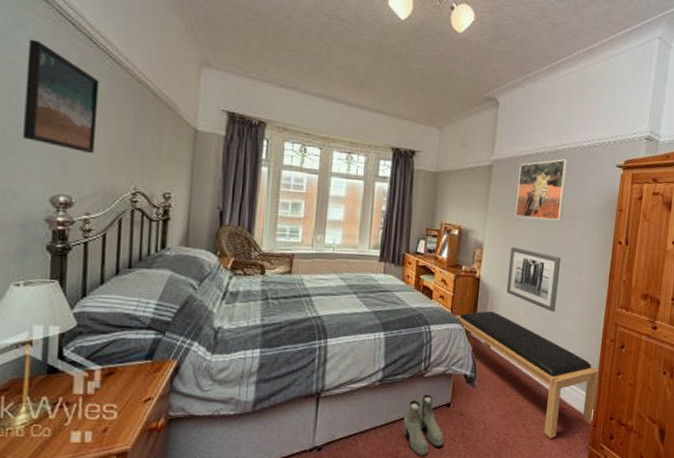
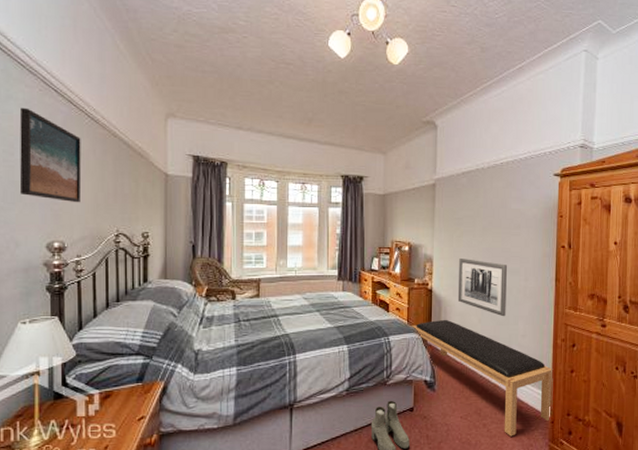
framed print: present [515,159,569,221] -> none [461,173,507,230]

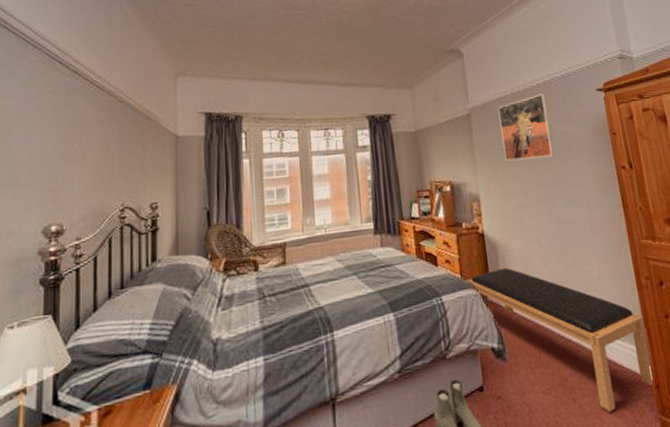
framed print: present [19,107,82,203] -> none [16,83,85,179]
wall art: present [457,259,508,317] -> none [509,192,575,257]
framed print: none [461,173,507,230] -> present [498,93,555,161]

